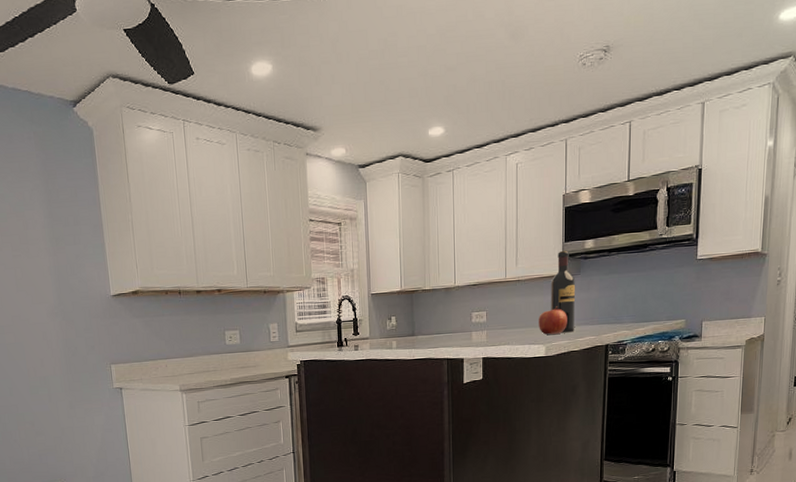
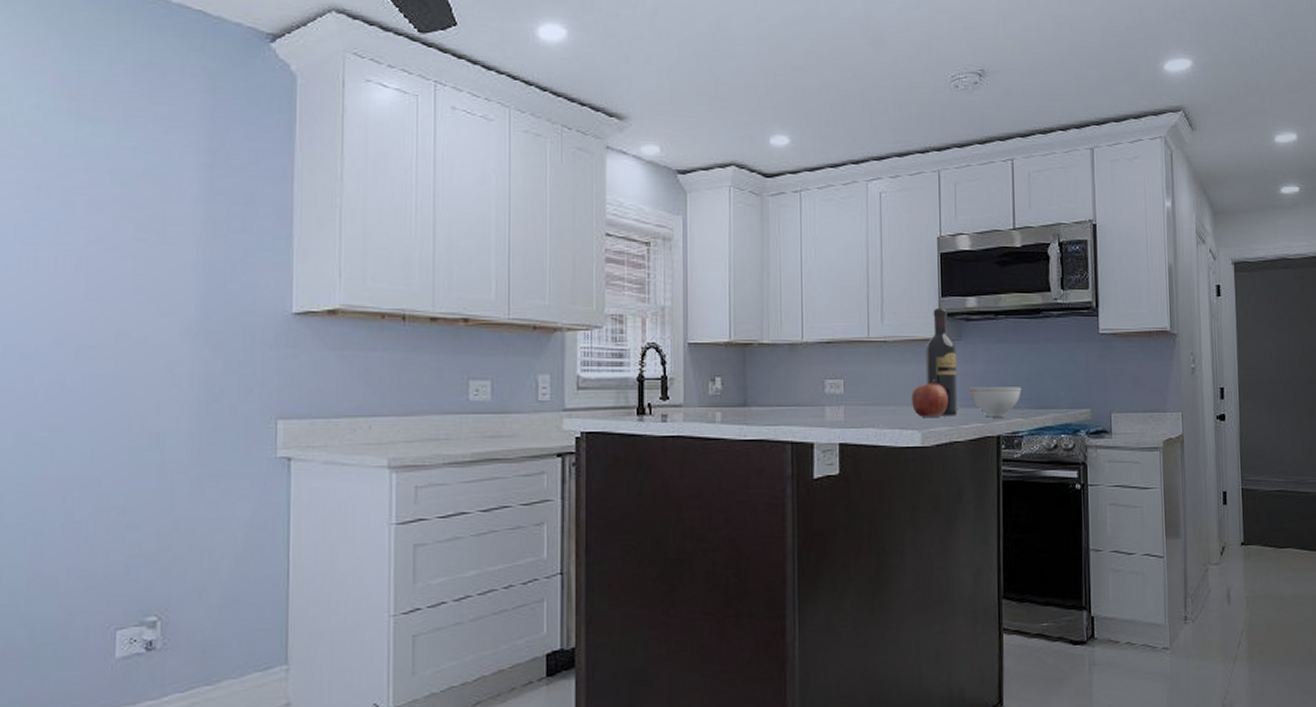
bowl: none [584,306,628,332] -> present [968,387,1022,418]

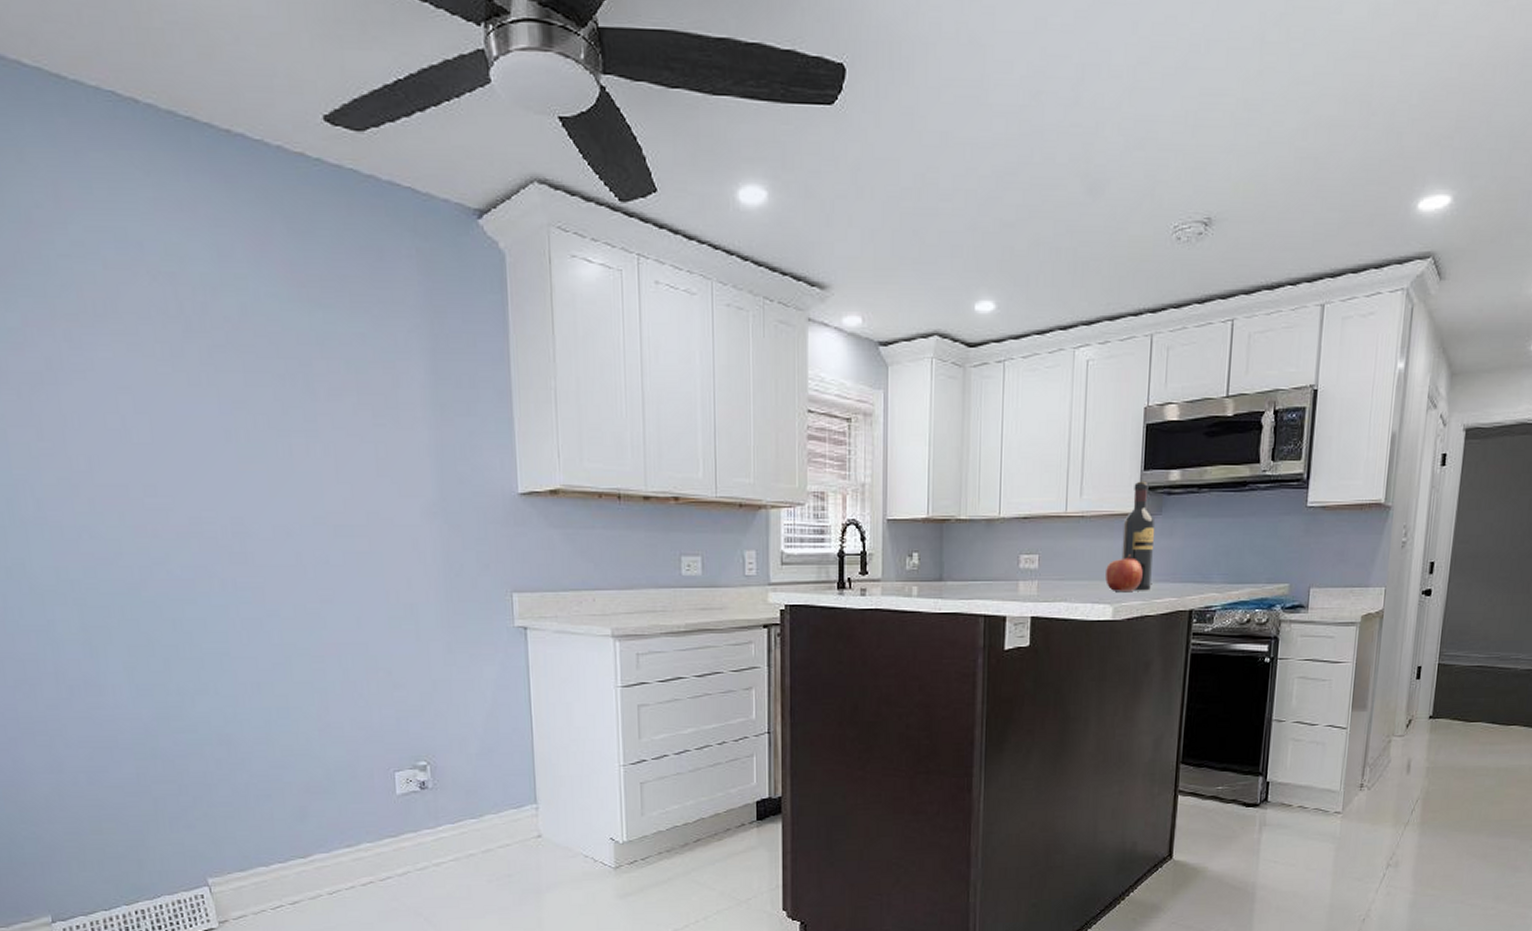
bowl: present [968,387,1022,418] -> none [1164,561,1219,592]

